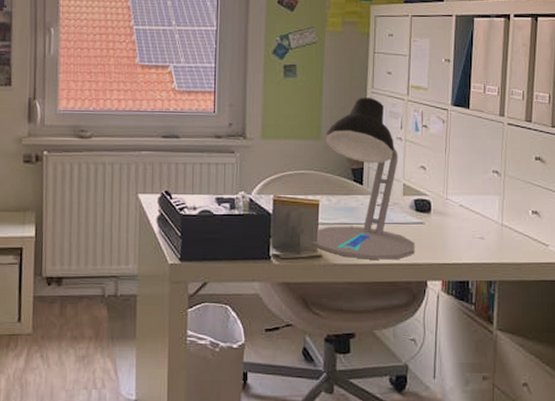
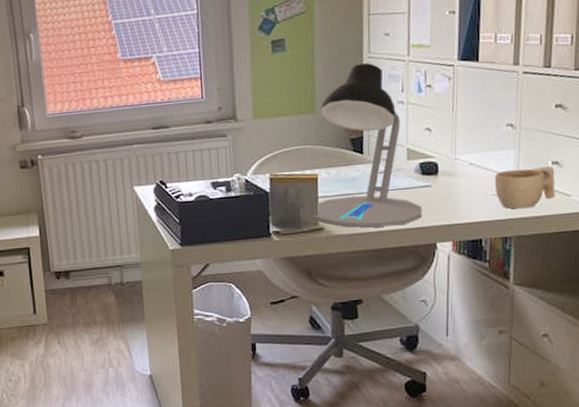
cup: none [481,215,535,254] -> present [494,166,555,209]

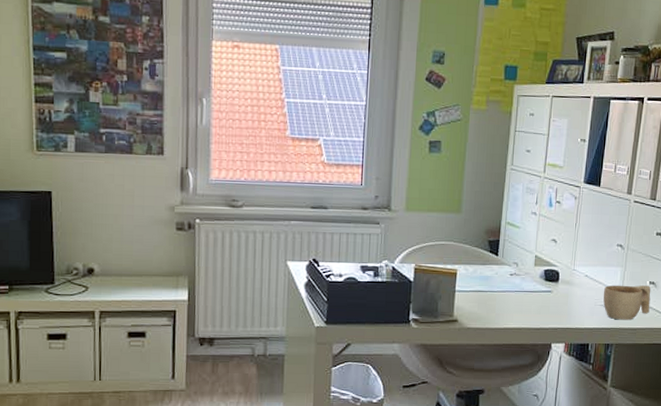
desk lamp: present [309,63,423,228] -> none [445,174,543,324]

